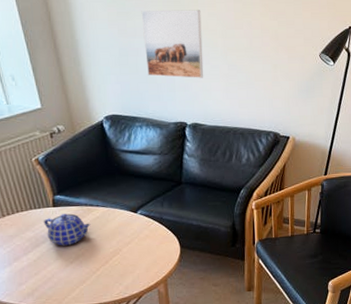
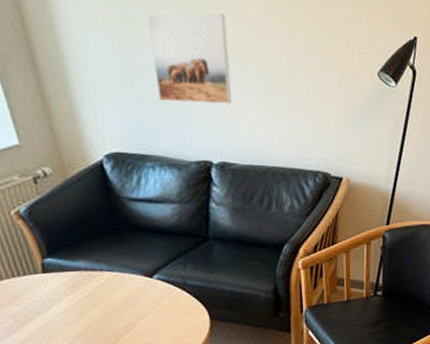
teapot: present [43,213,91,246] -> none [30,281,94,323]

